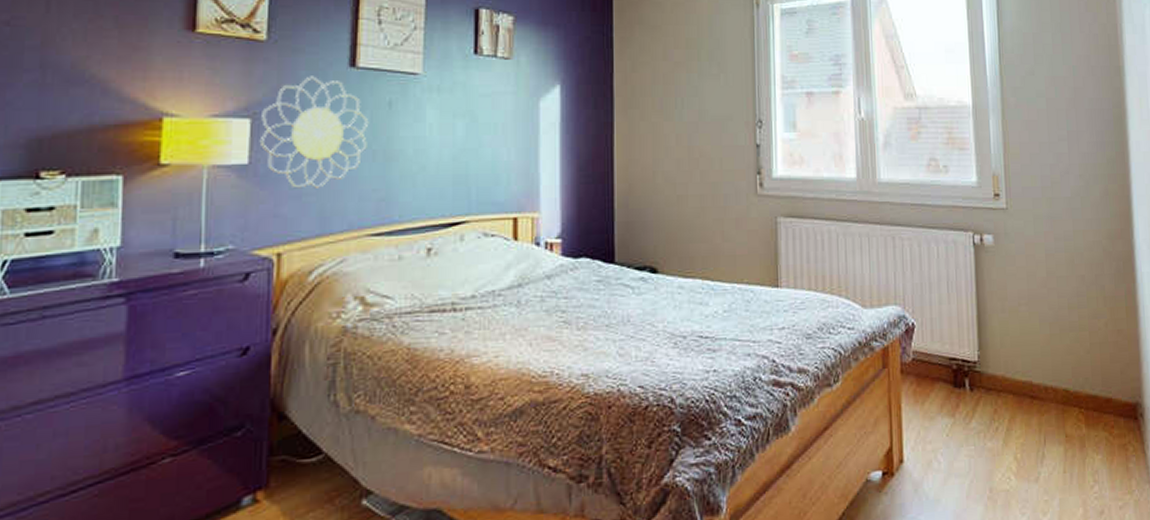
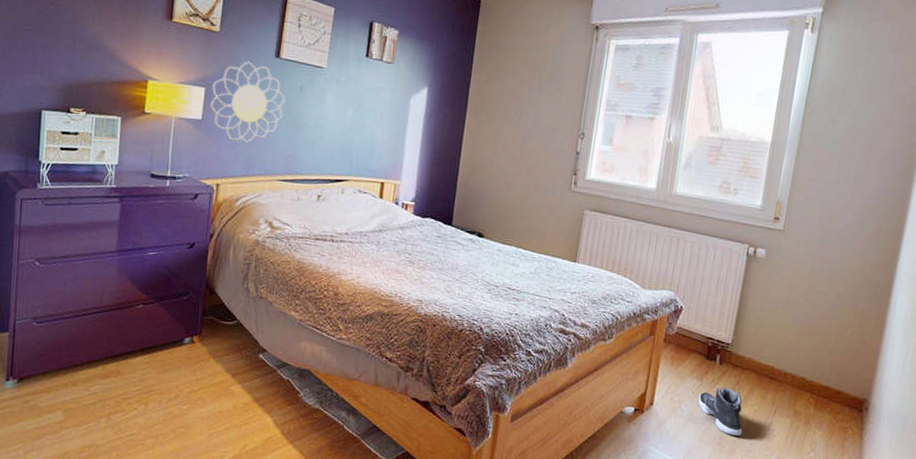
sneaker: none [955,420,1013,483] -> present [698,387,742,436]

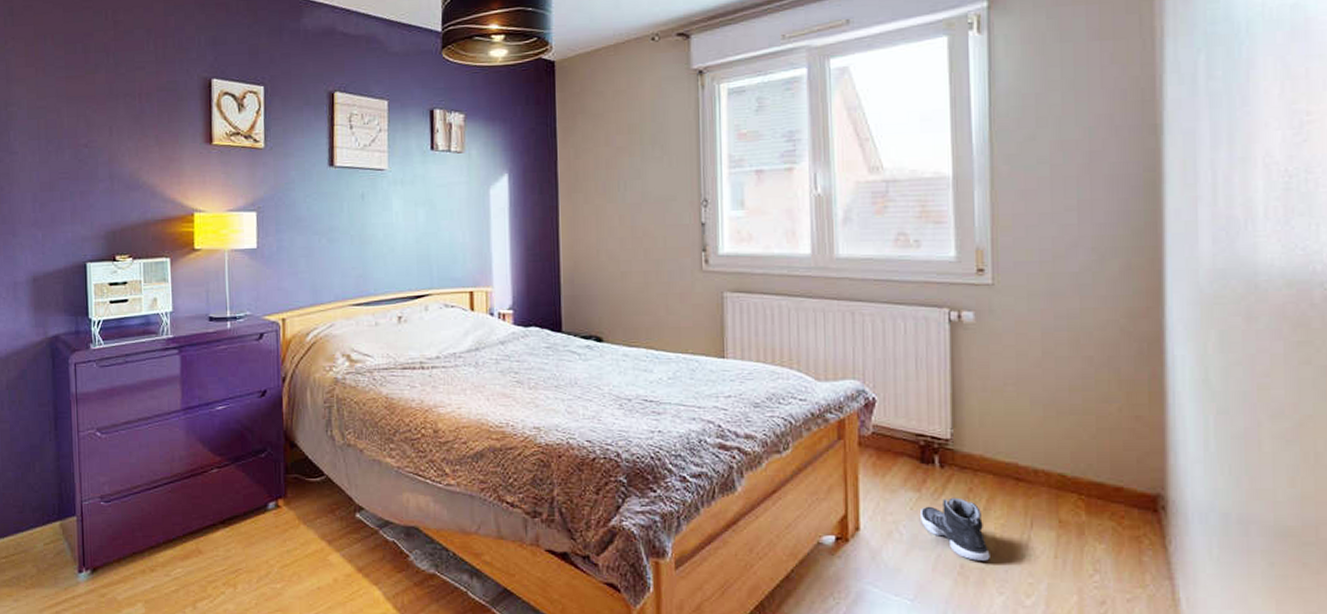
decorative wall piece: present [210,61,286,143] -> none [264,175,347,267]

